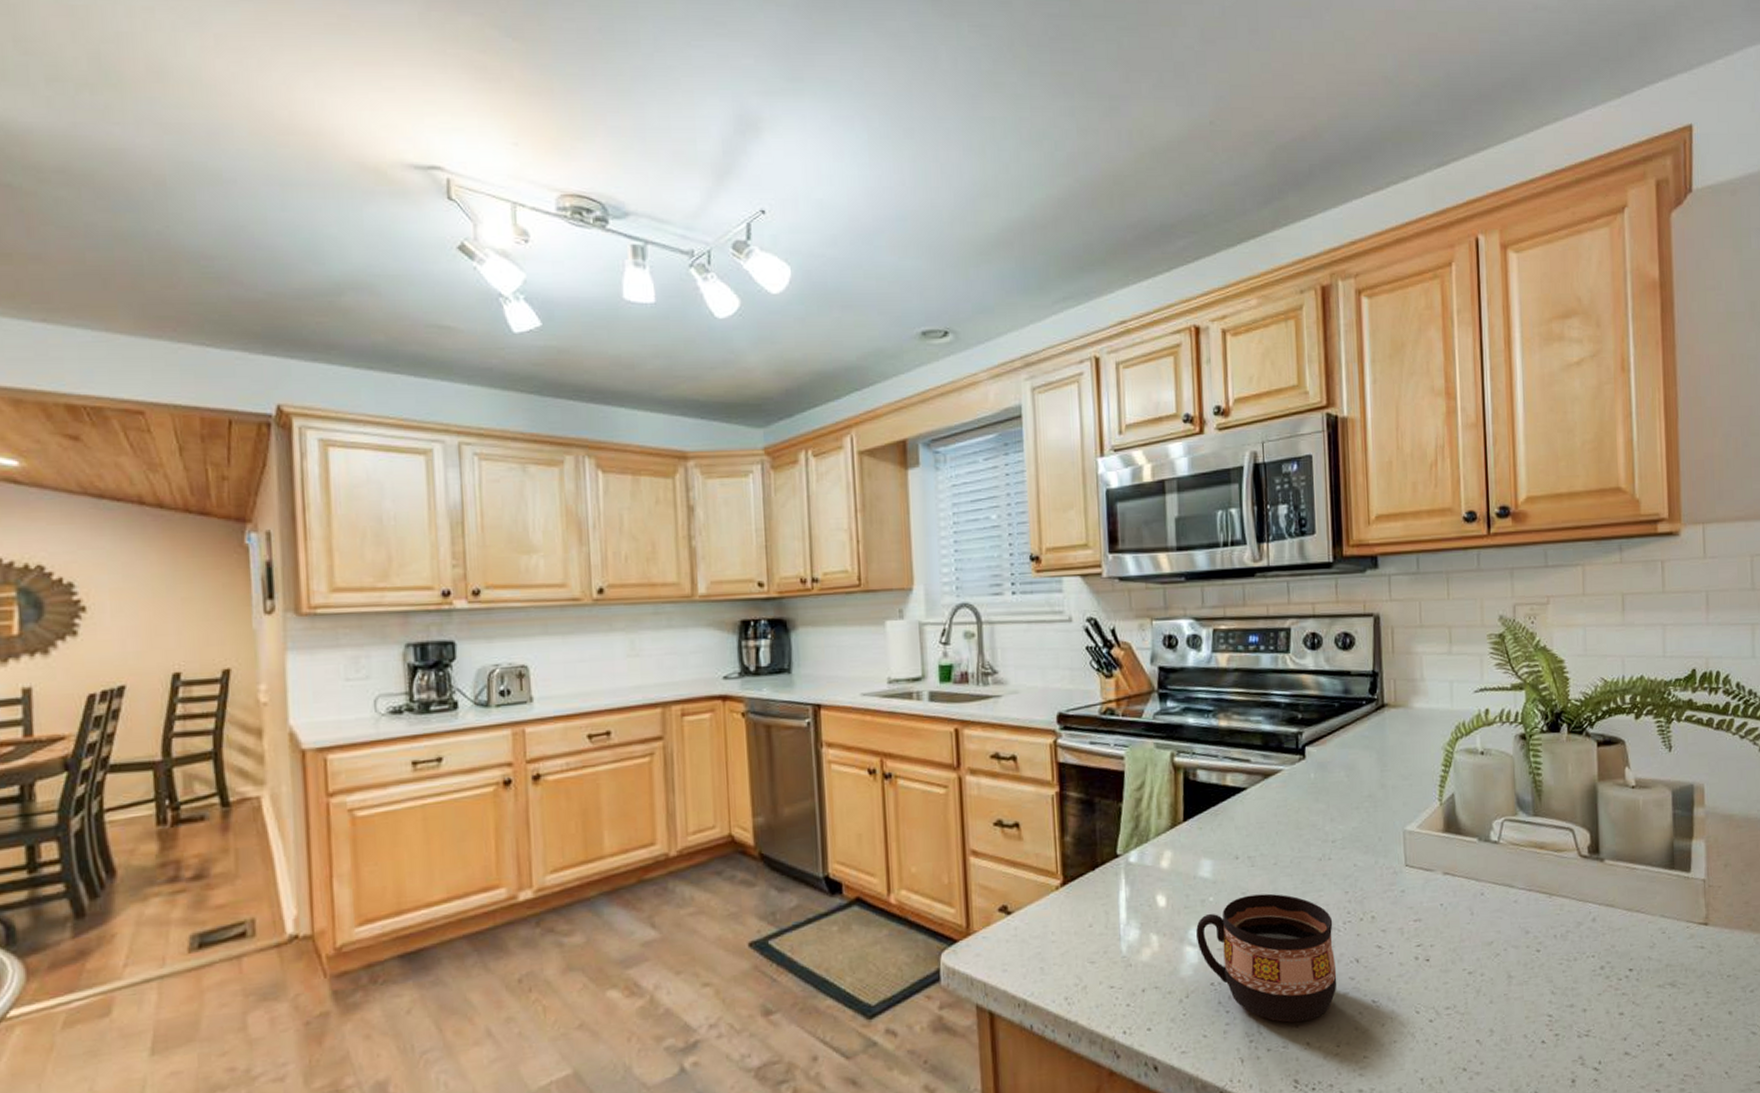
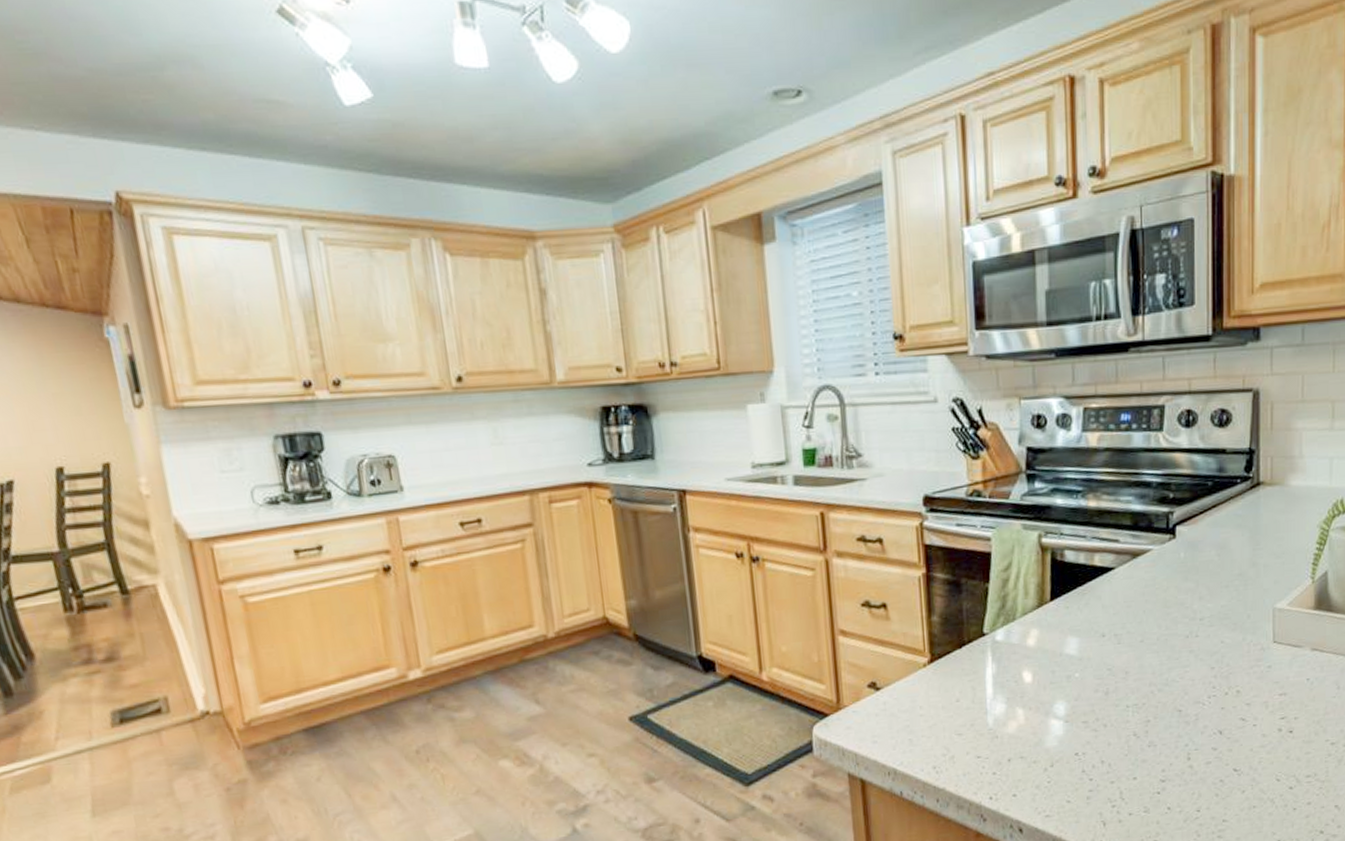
cup: present [1196,893,1337,1022] -> none [1062,669,1200,789]

